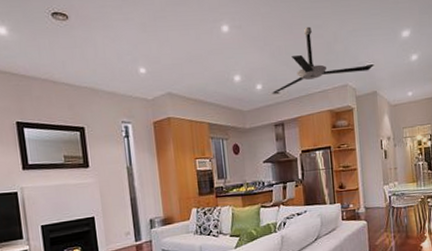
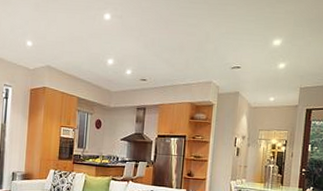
ceiling fan: present [272,26,372,94] -> none [140,24,239,80]

